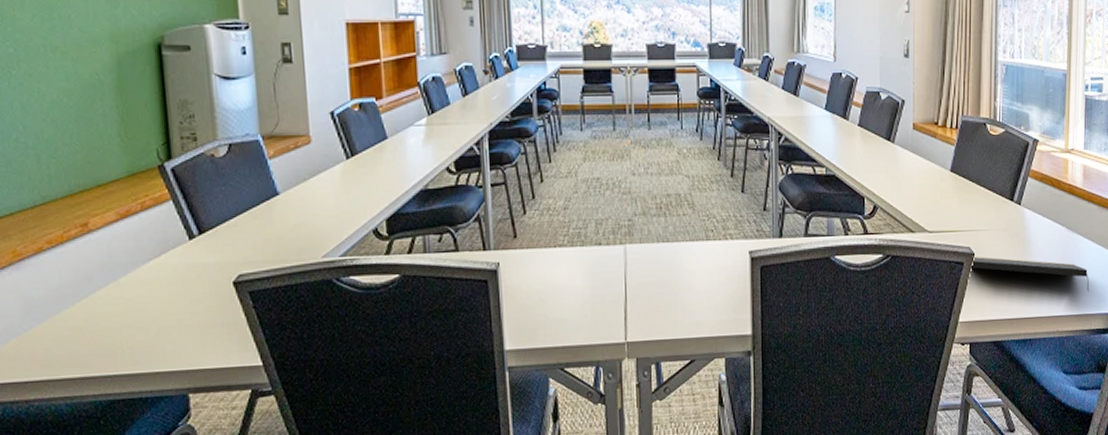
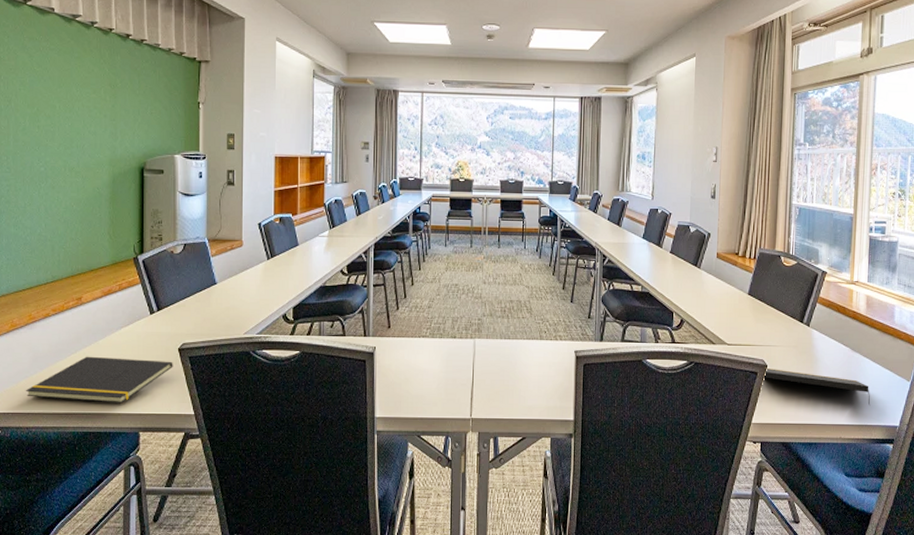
notepad: none [18,299,228,361] -> present [25,356,173,403]

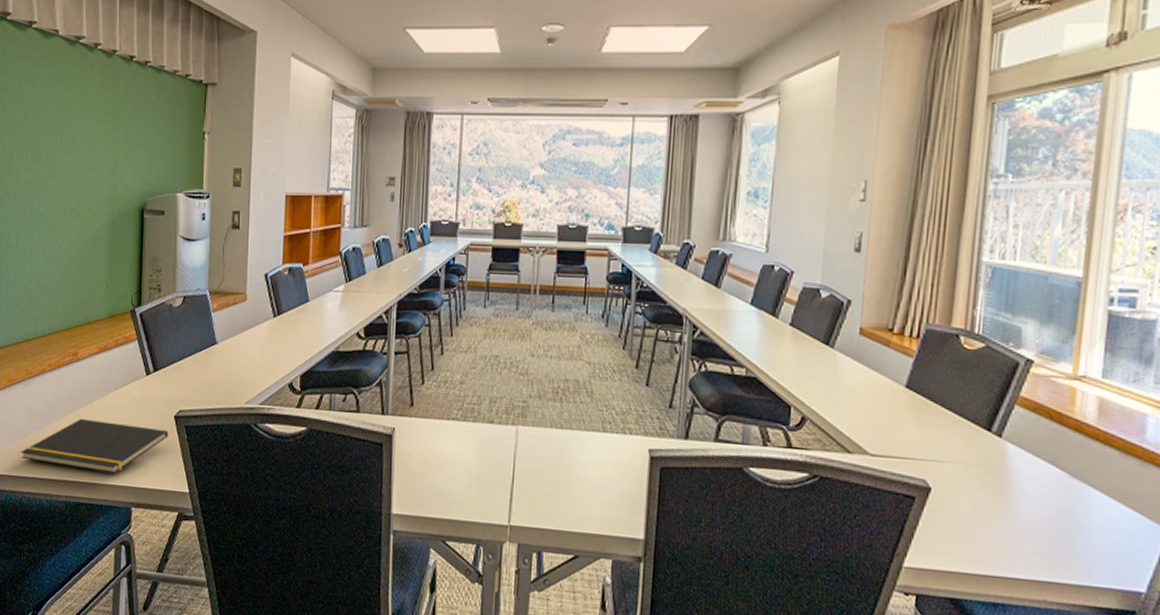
notepad: present [762,367,871,406] -> none [922,491,1098,560]

